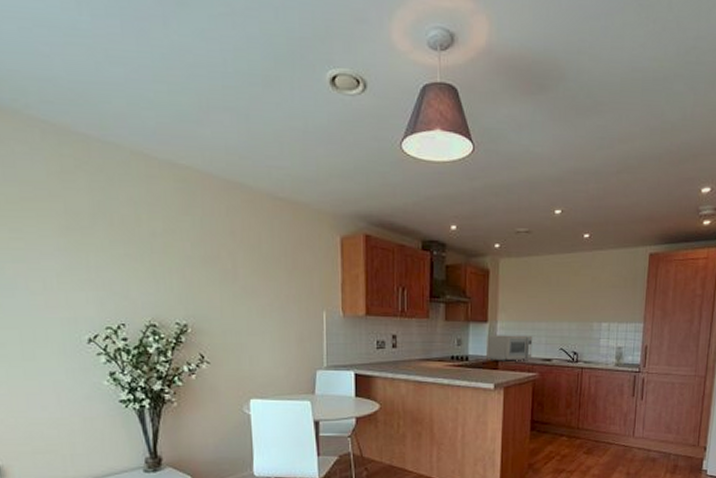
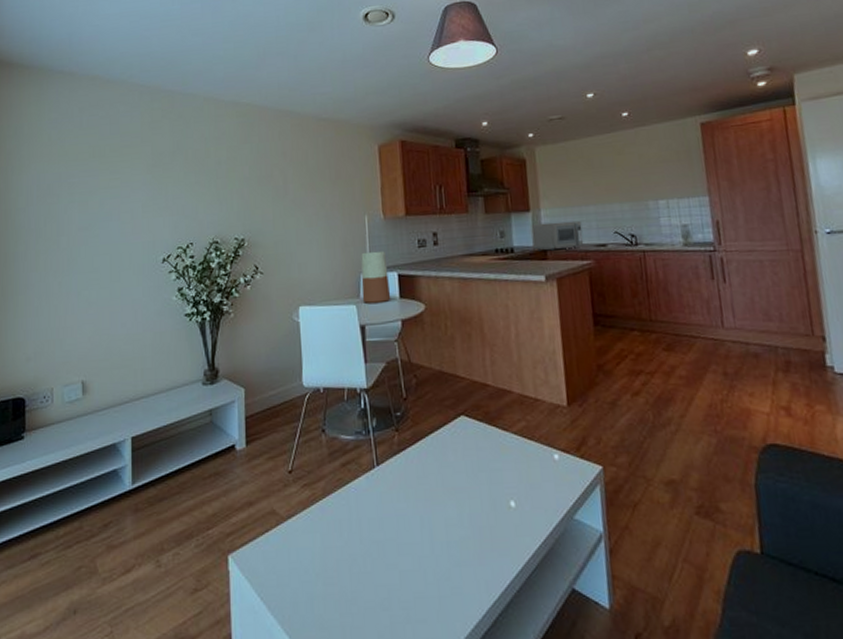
vase: none [317,349,347,401] -> present [361,250,391,304]

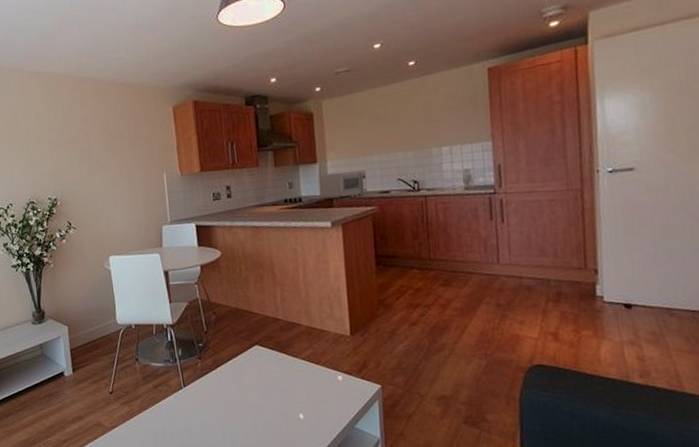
vase: present [361,250,391,304] -> none [161,204,190,253]

